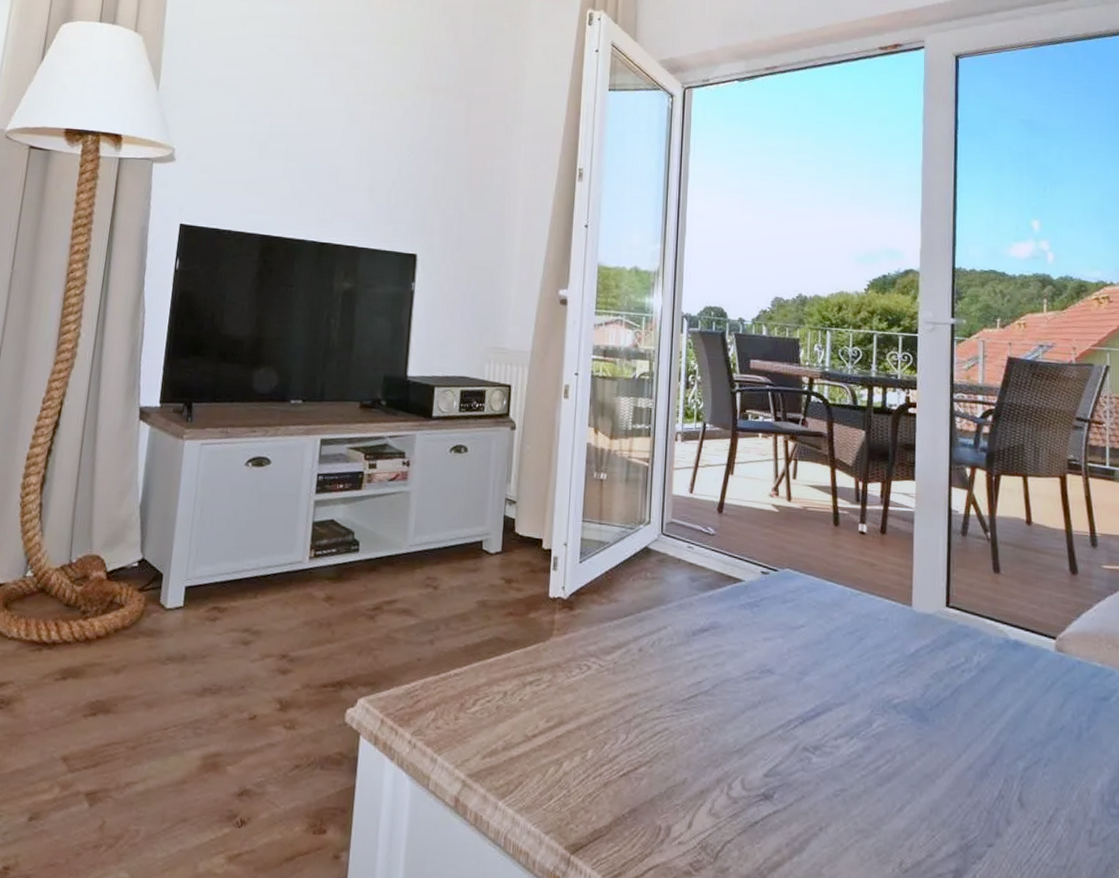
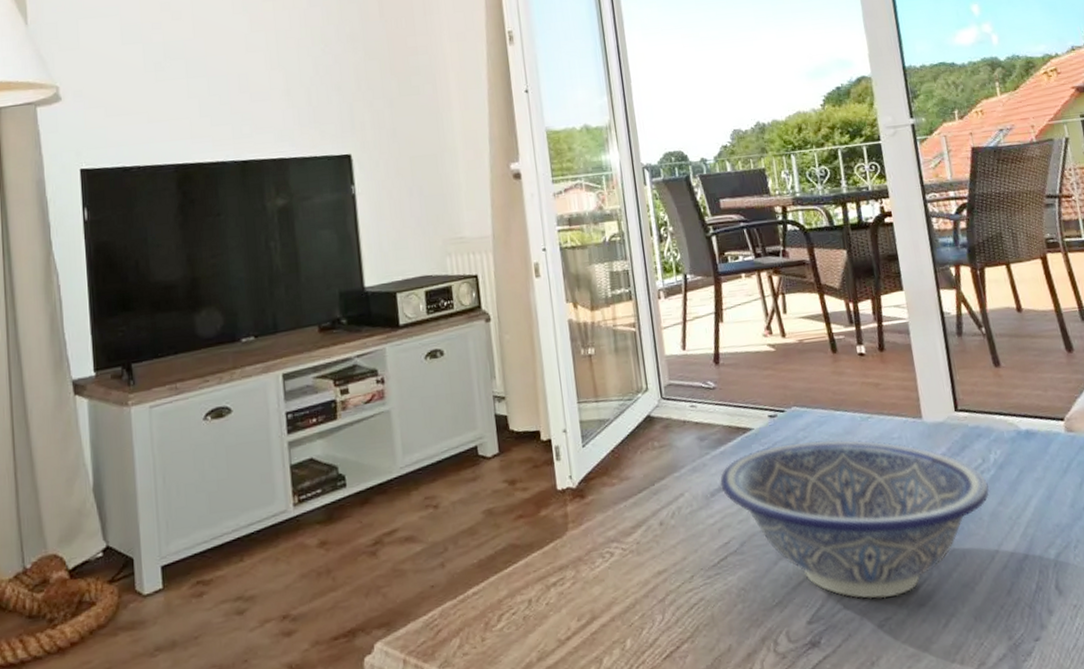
decorative bowl: none [703,601,967,771] -> present [720,440,990,599]

